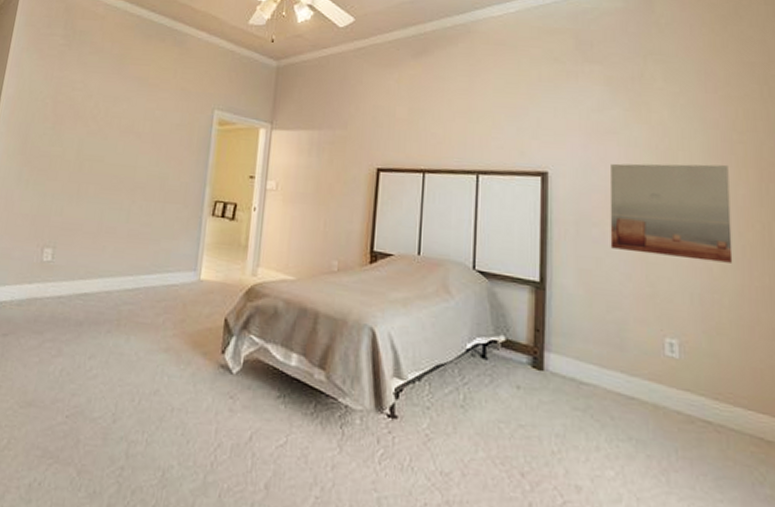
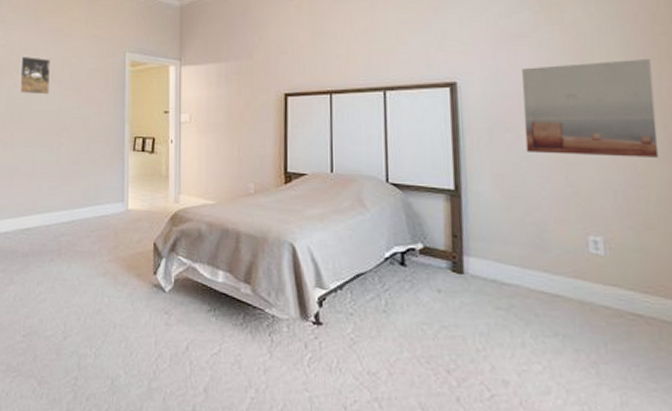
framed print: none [92,102,132,148] -> present [19,56,51,95]

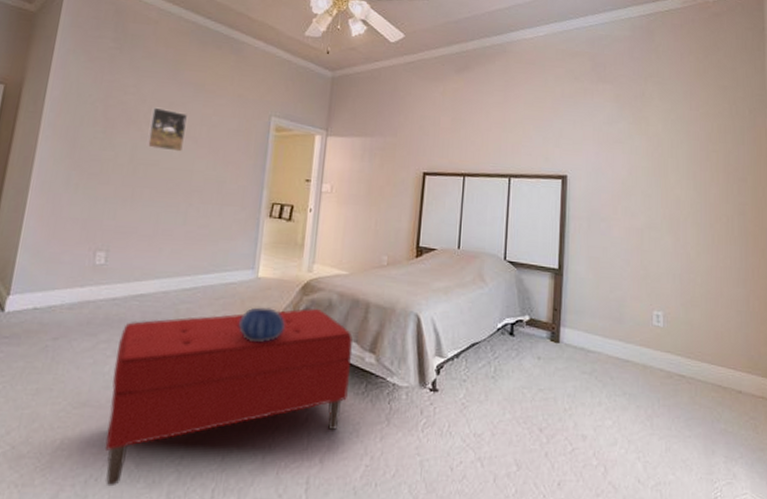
bench: none [11,238,227,401] -> present [105,308,353,487]
decorative bowl: none [115,238,157,272] -> present [239,307,285,342]
wall art: present [522,59,659,158] -> none [614,168,705,249]

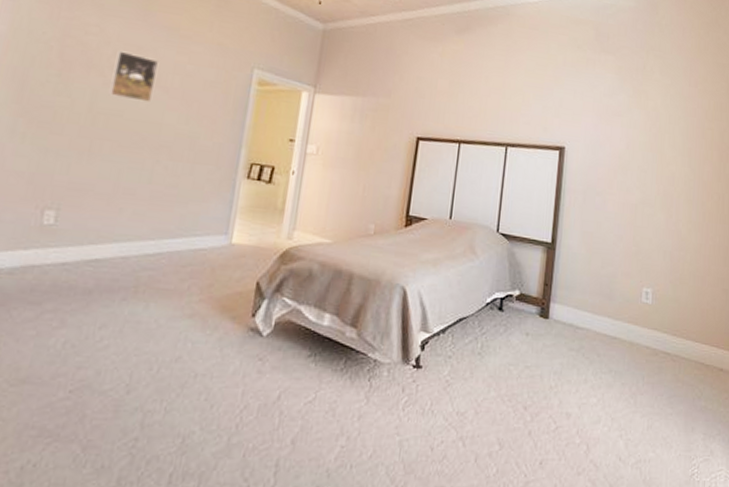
bench: present [105,308,353,487] -> none [45,278,334,473]
decorative bowl: present [239,307,285,342] -> none [207,276,260,314]

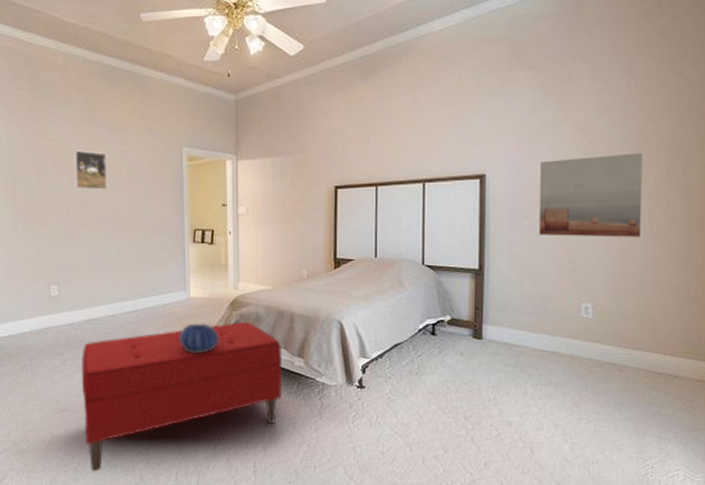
bench: none [45,278,334,473] -> present [81,321,283,472]
decorative bowl: none [207,276,260,314] -> present [179,323,219,353]
wall art: none [608,141,700,227] -> present [538,153,643,237]

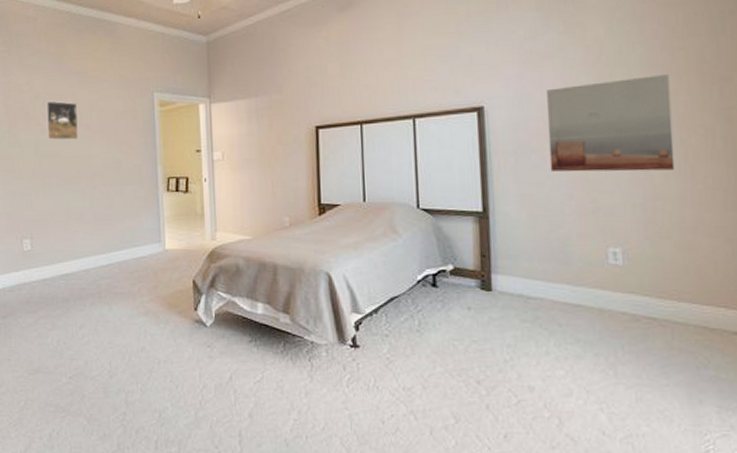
bench: present [81,321,283,472] -> none [55,274,267,439]
decorative bowl: present [179,323,219,353] -> none [155,277,197,309]

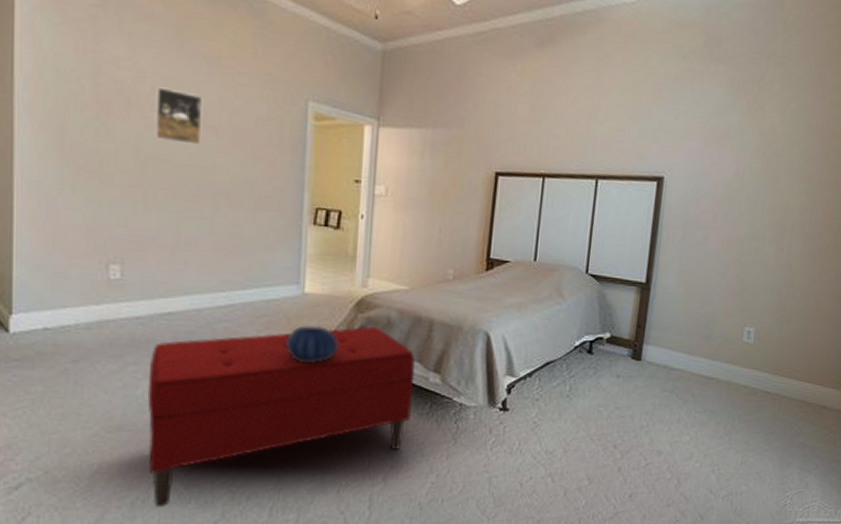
bench: none [55,274,267,439] -> present [147,326,416,508]
decorative bowl: none [155,277,197,309] -> present [286,325,338,363]
wall art: present [547,75,675,172] -> none [711,168,821,261]

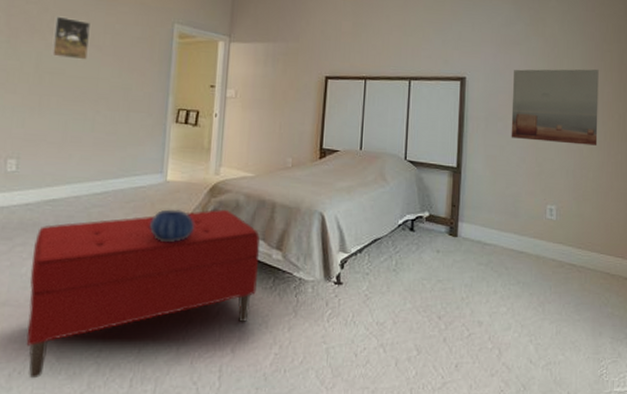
wall art: none [711,168,821,261] -> present [511,69,599,146]

